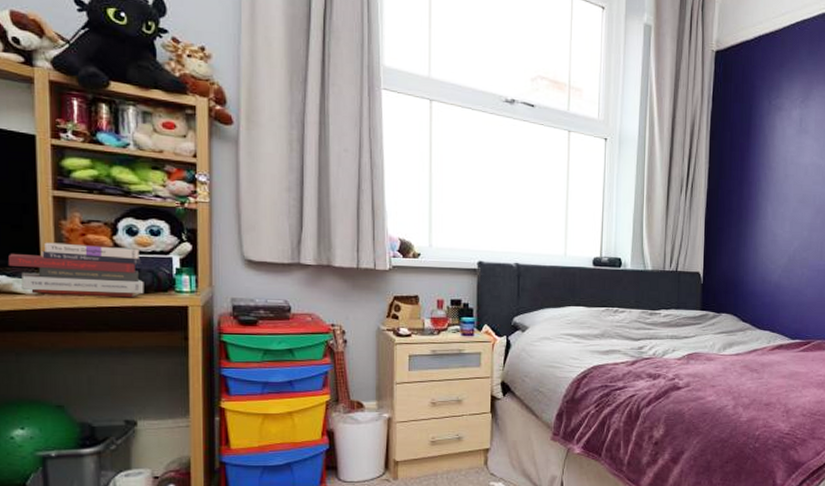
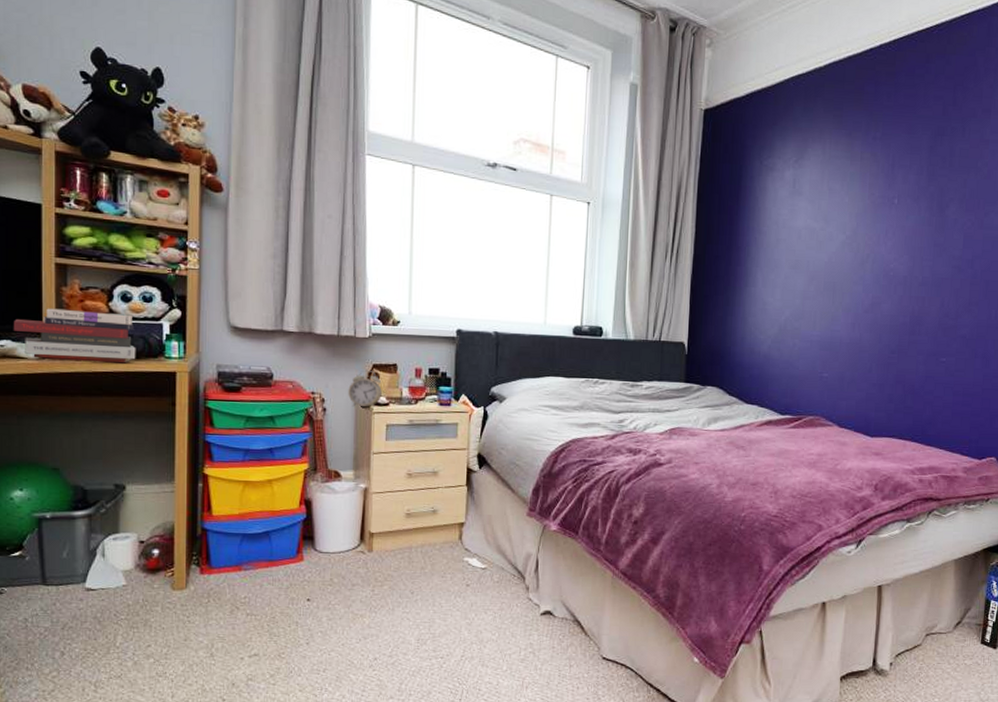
alarm clock: none [369,301,403,339] -> present [348,369,382,408]

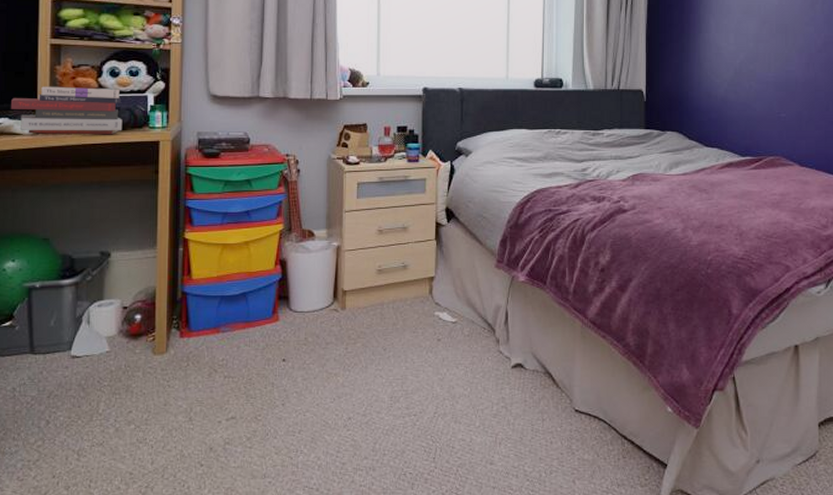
alarm clock: present [348,369,382,408] -> none [321,130,353,167]

